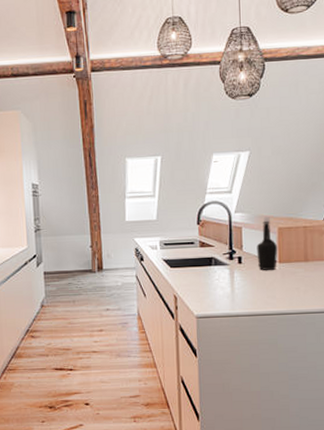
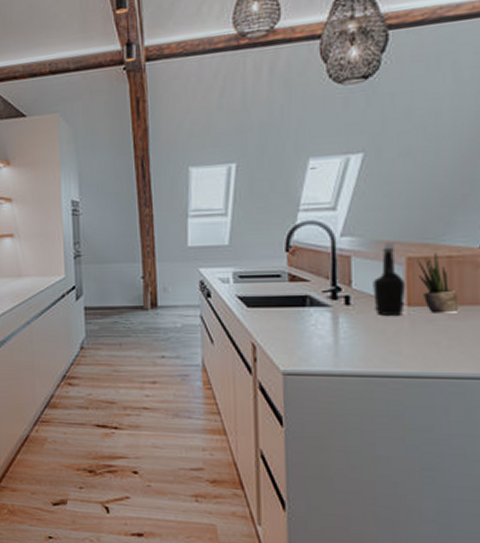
potted plant: none [285,224,311,268] -> present [417,252,459,313]

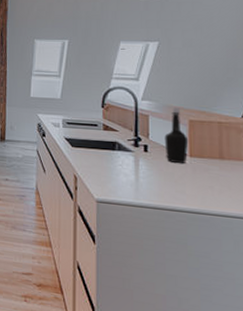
potted plant: present [417,252,459,313] -> none [196,118,228,165]

